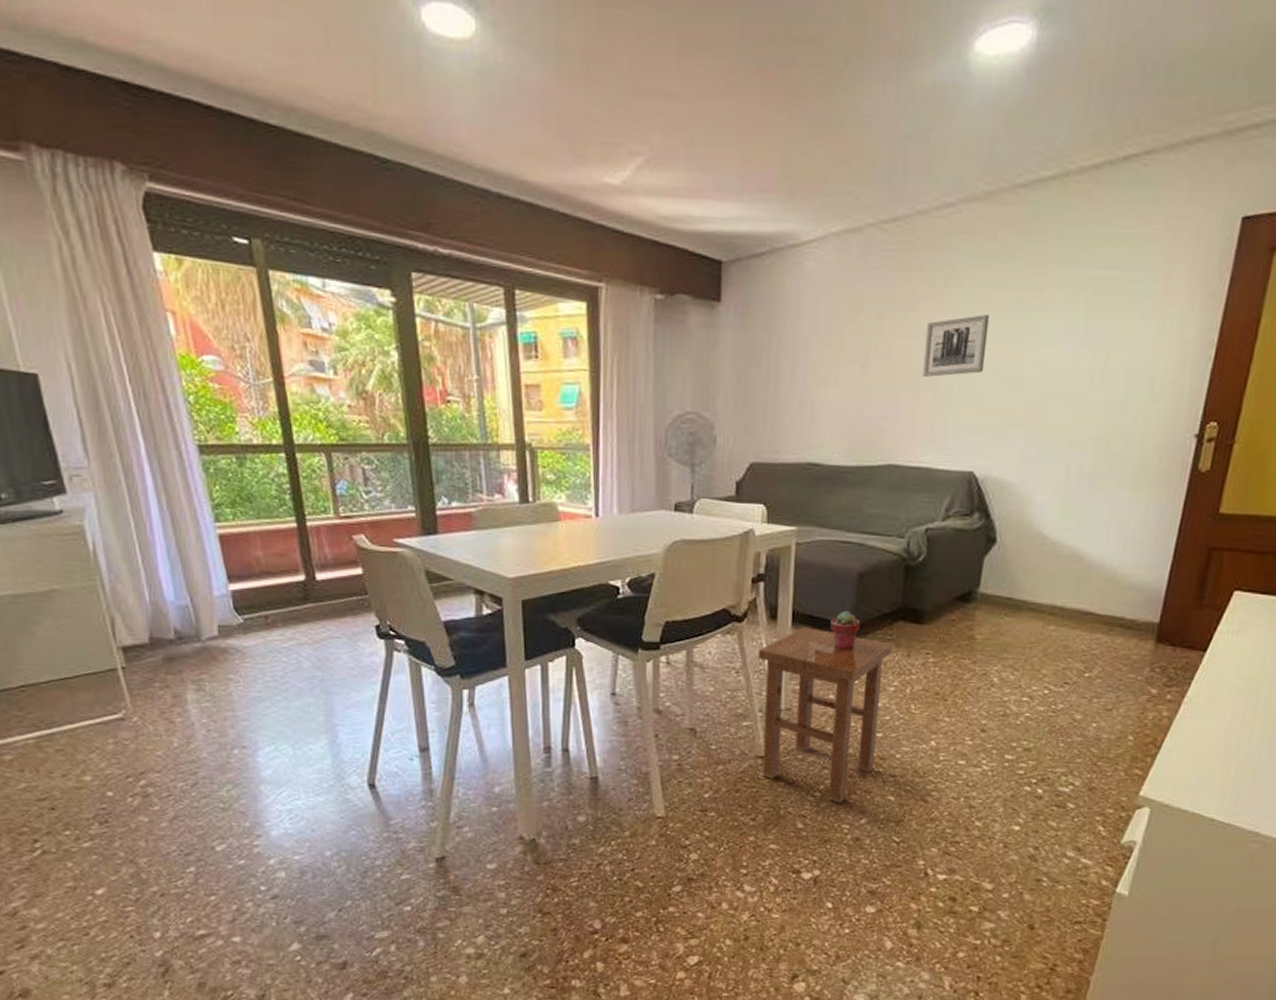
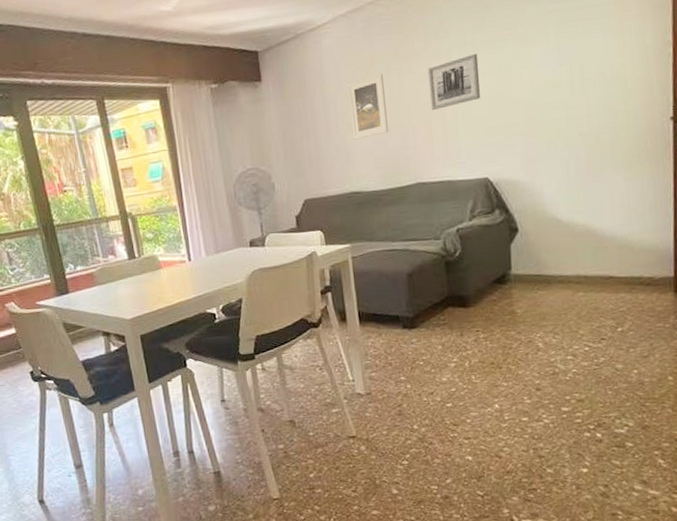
stool: present [759,627,893,804] -> none [336,324,450,468]
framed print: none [822,319,872,398] -> present [348,73,389,140]
potted succulent: present [829,611,861,650] -> none [390,306,417,338]

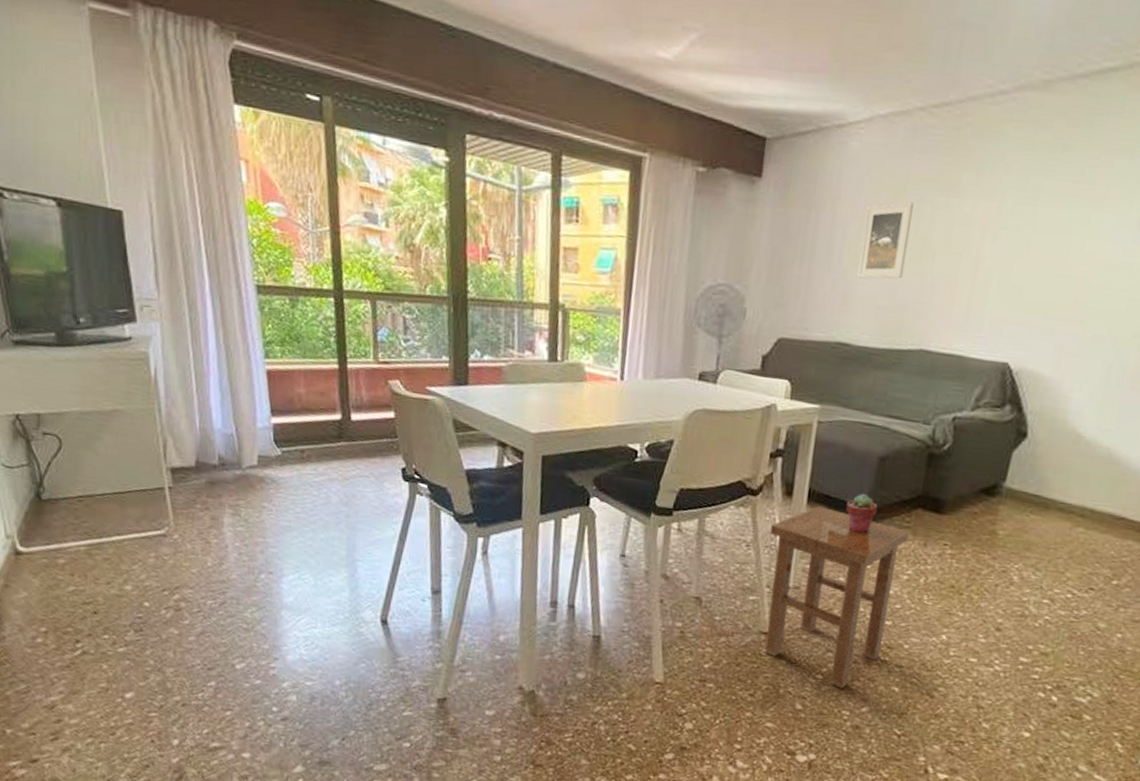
stool: none [336,324,450,468] -> present [765,506,909,689]
potted succulent: none [390,306,417,338] -> present [845,494,878,533]
wall art: present [427,54,480,110] -> none [961,204,1038,264]

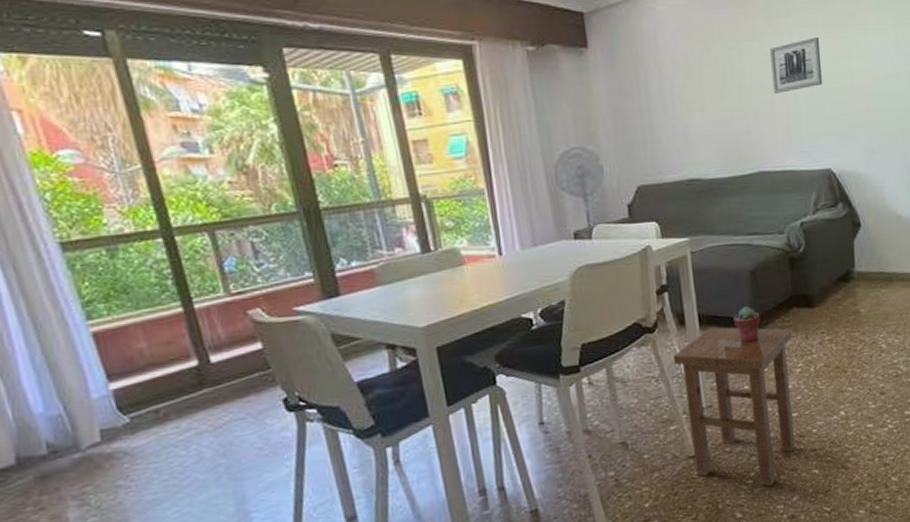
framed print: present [856,201,914,279] -> none [685,50,730,121]
wall art: none [961,204,1038,264] -> present [769,37,822,93]

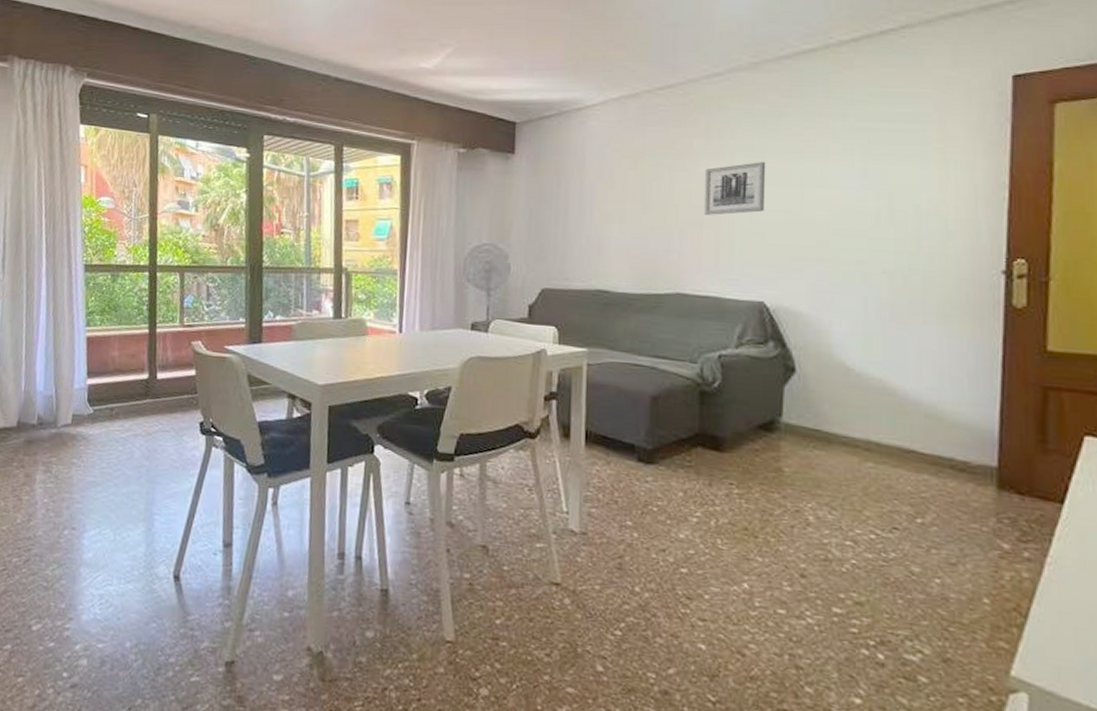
stool: present [674,327,796,487] -> none [552,448,692,647]
potted succulent: present [732,306,761,343] -> none [624,434,656,474]

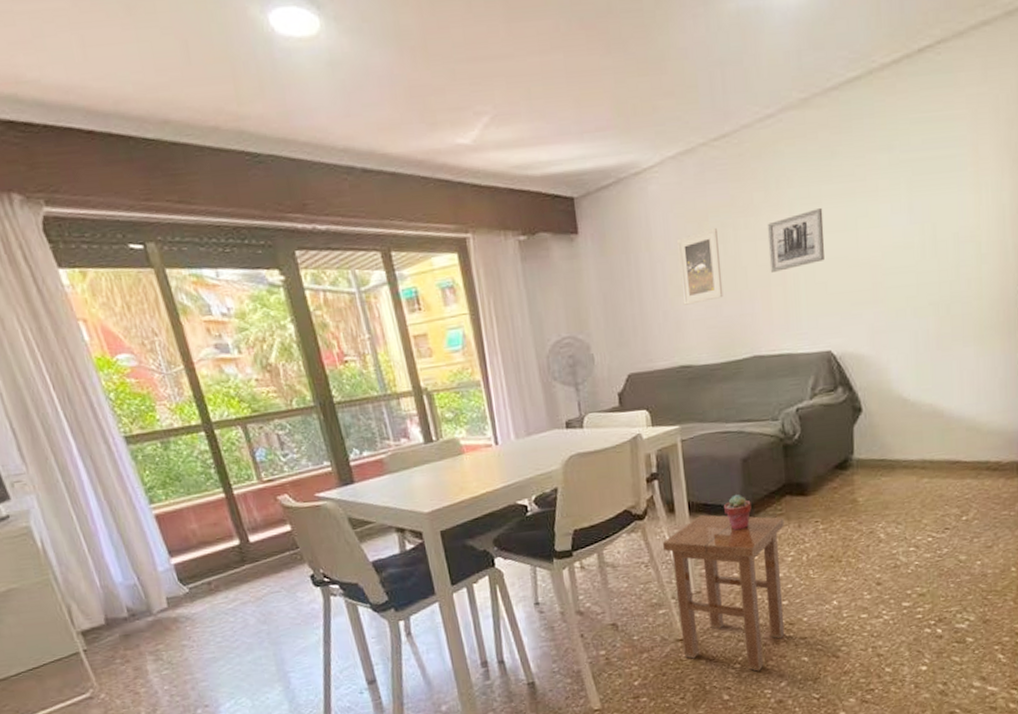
stool: none [552,448,692,647] -> present [663,515,785,672]
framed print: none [608,166,653,233] -> present [677,228,724,305]
potted succulent: none [624,434,656,474] -> present [723,495,752,531]

